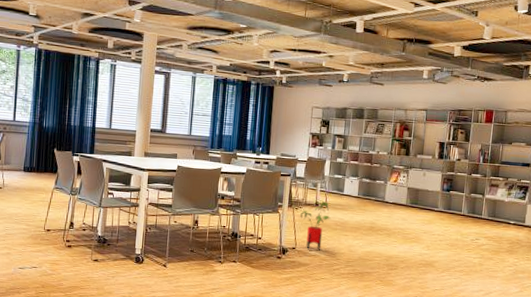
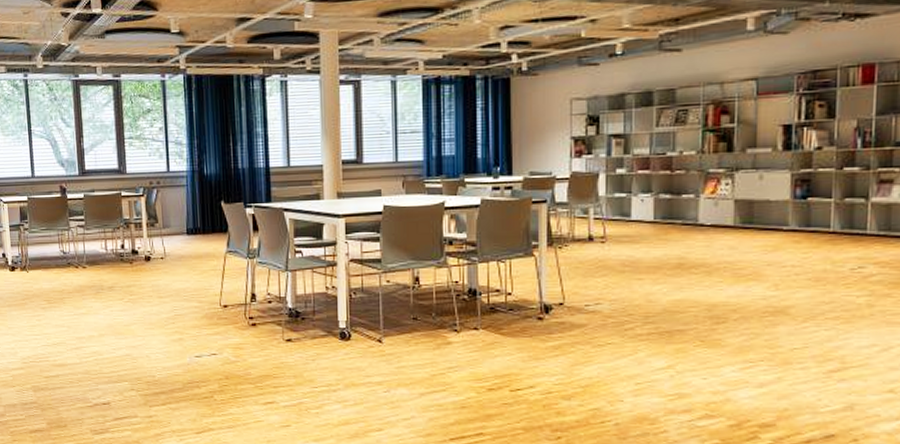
house plant: present [300,201,331,251] -> none [567,233,614,305]

